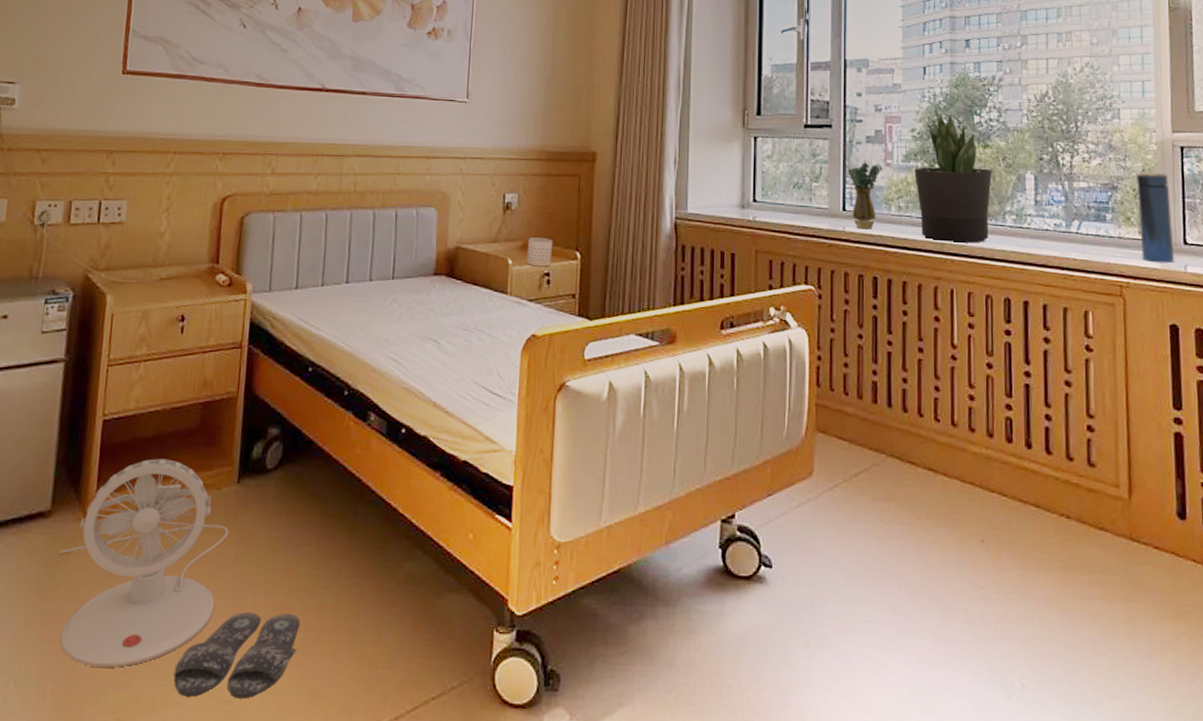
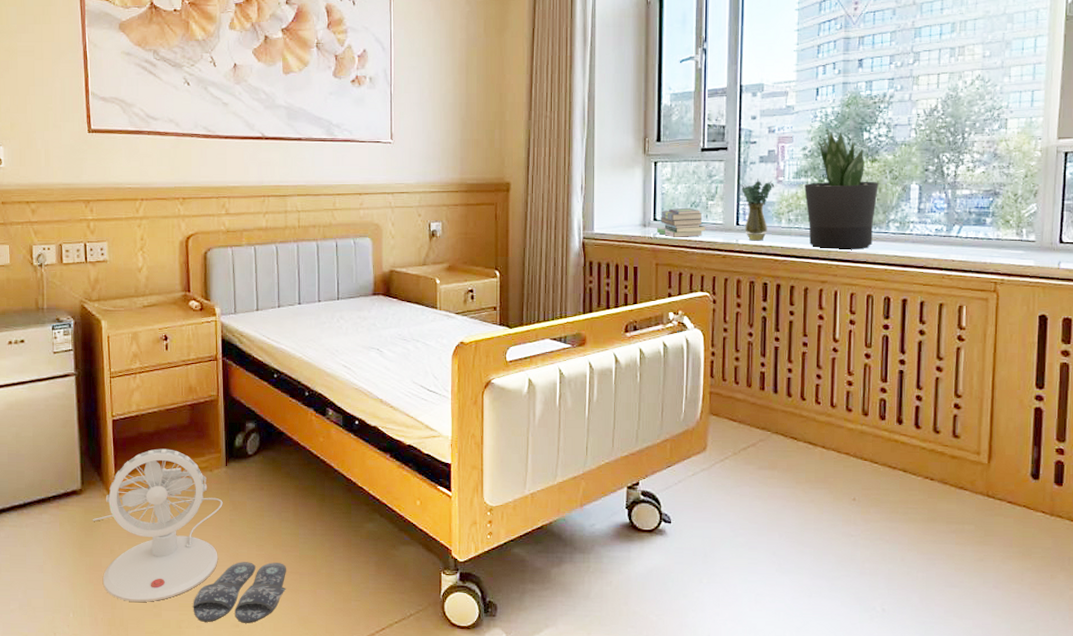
mug: present [526,237,553,267] -> none [452,260,475,285]
books: none [757,188,810,223] -> present [657,207,706,238]
thermos: present [1135,172,1174,263] -> none [1017,177,1050,261]

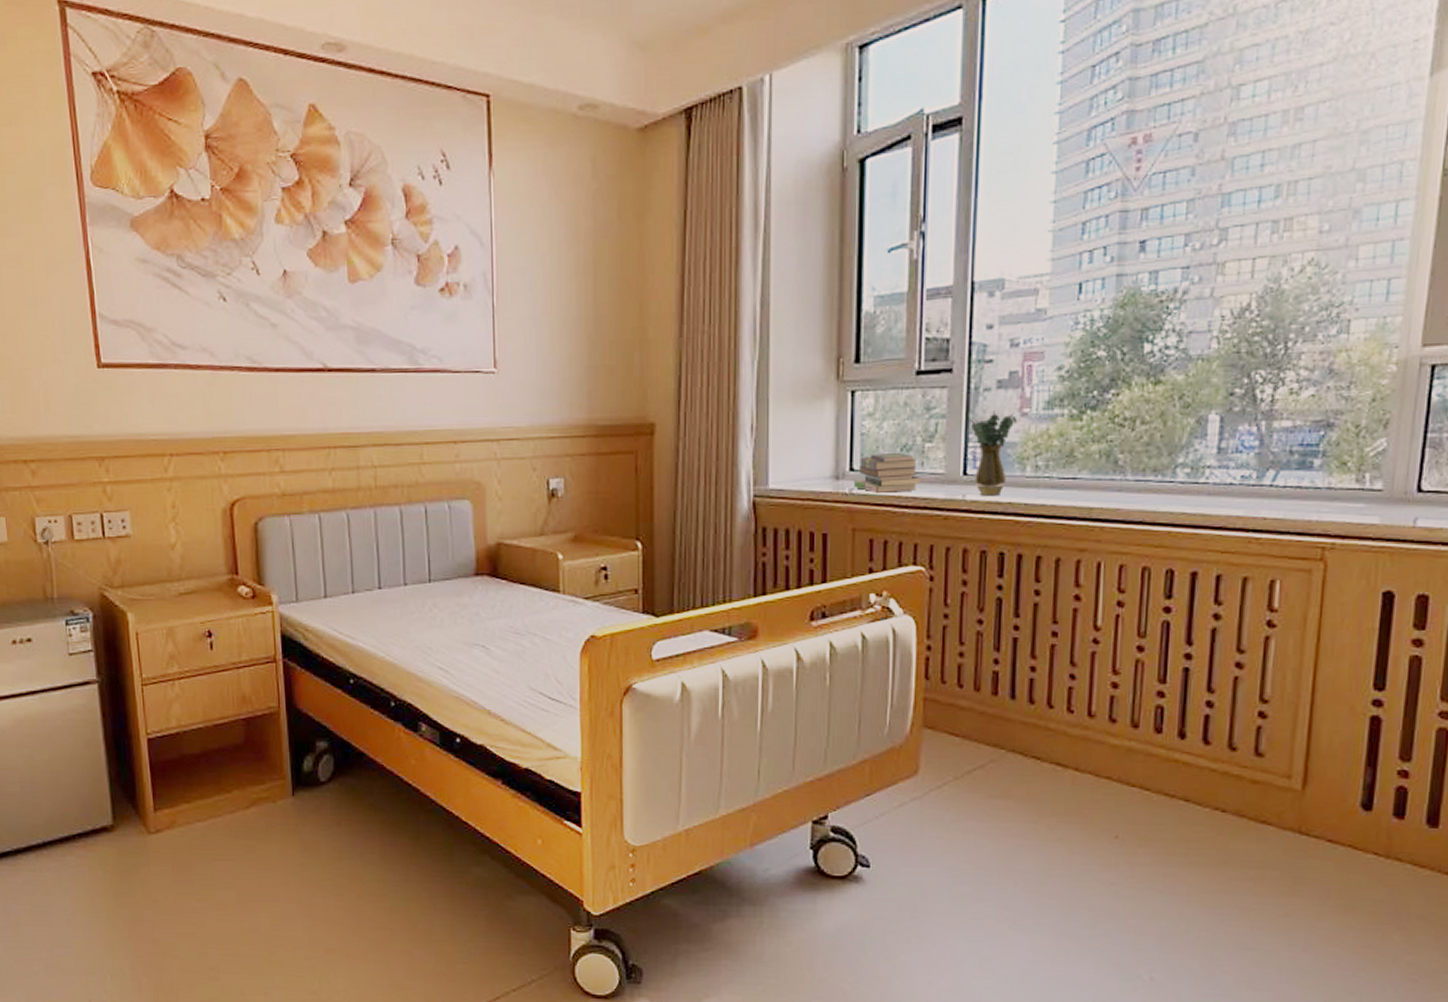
electric fan: present [93,448,223,602] -> none [129,774,291,963]
slippers: present [193,562,286,623] -> none [258,915,374,990]
planter: present [804,126,878,249] -> none [1058,336,1163,506]

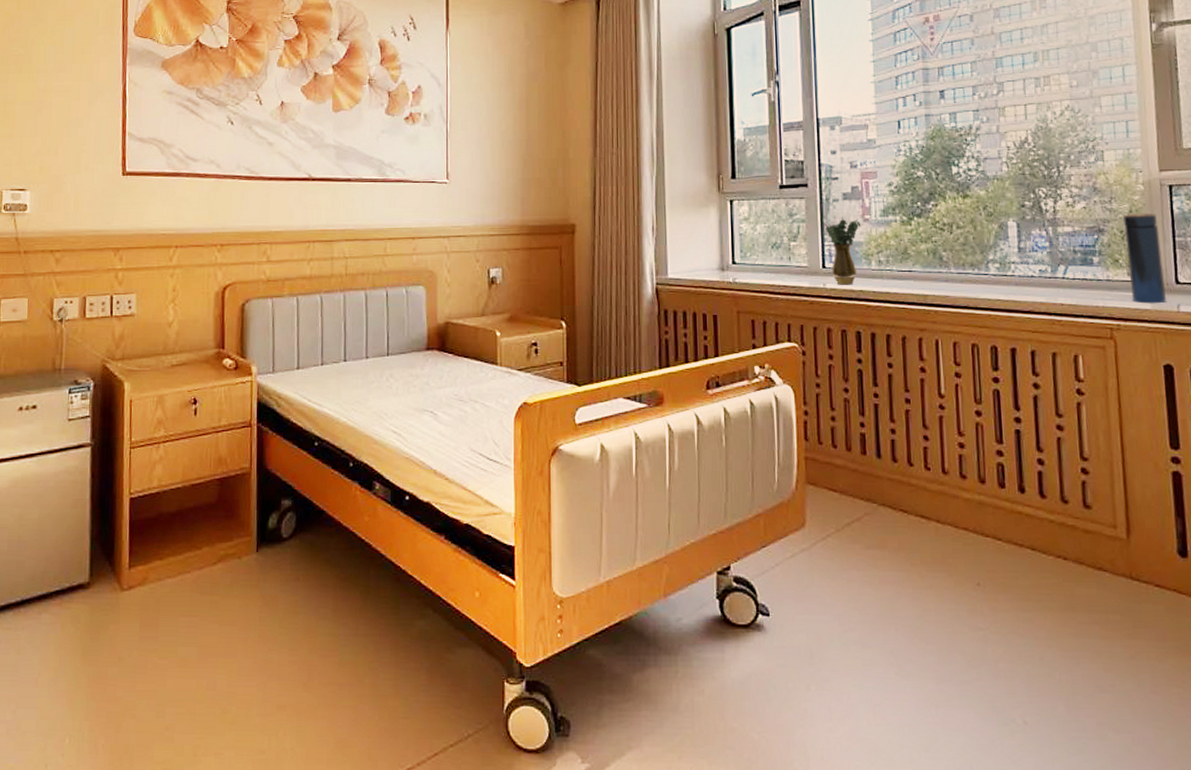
books: present [854,452,922,494] -> none [737,249,790,283]
thermos: none [1355,401,1408,517] -> present [1122,212,1166,304]

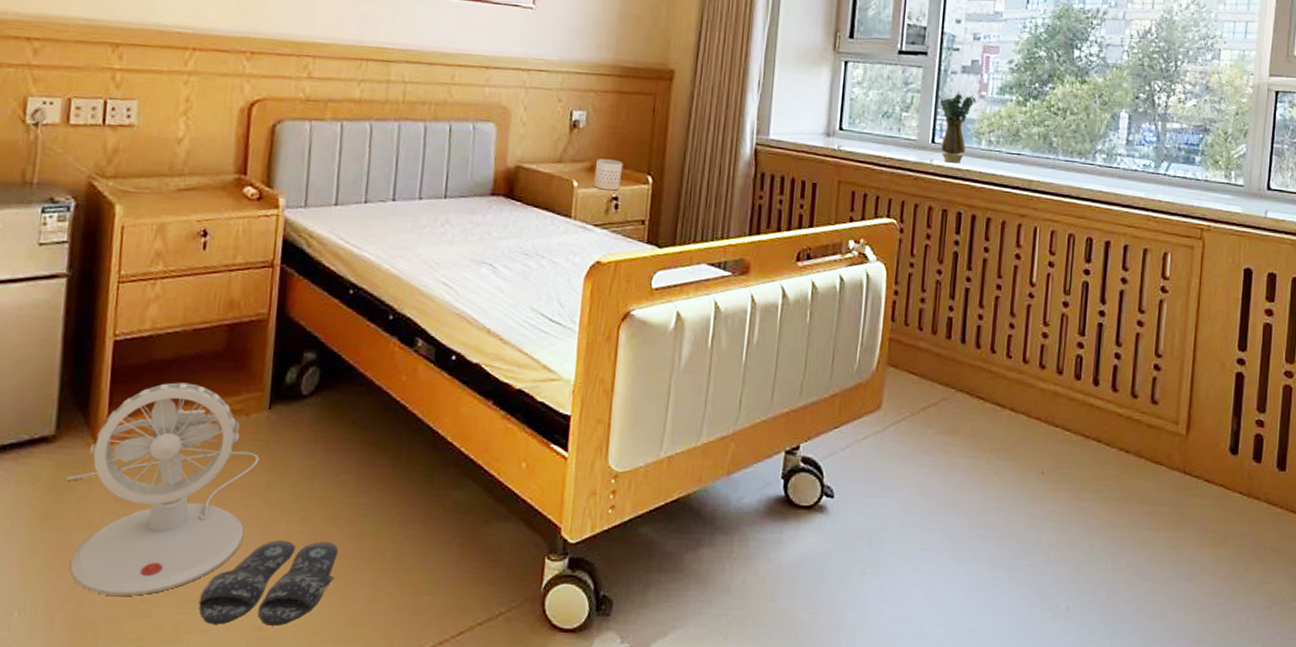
electric fan: none [100,532,252,723] -> present [66,382,259,596]
slippers: none [211,670,323,749] -> present [199,540,338,626]
mug: none [514,310,539,337] -> present [593,159,623,191]
thermos: present [1122,212,1166,304] -> none [1225,115,1260,208]

